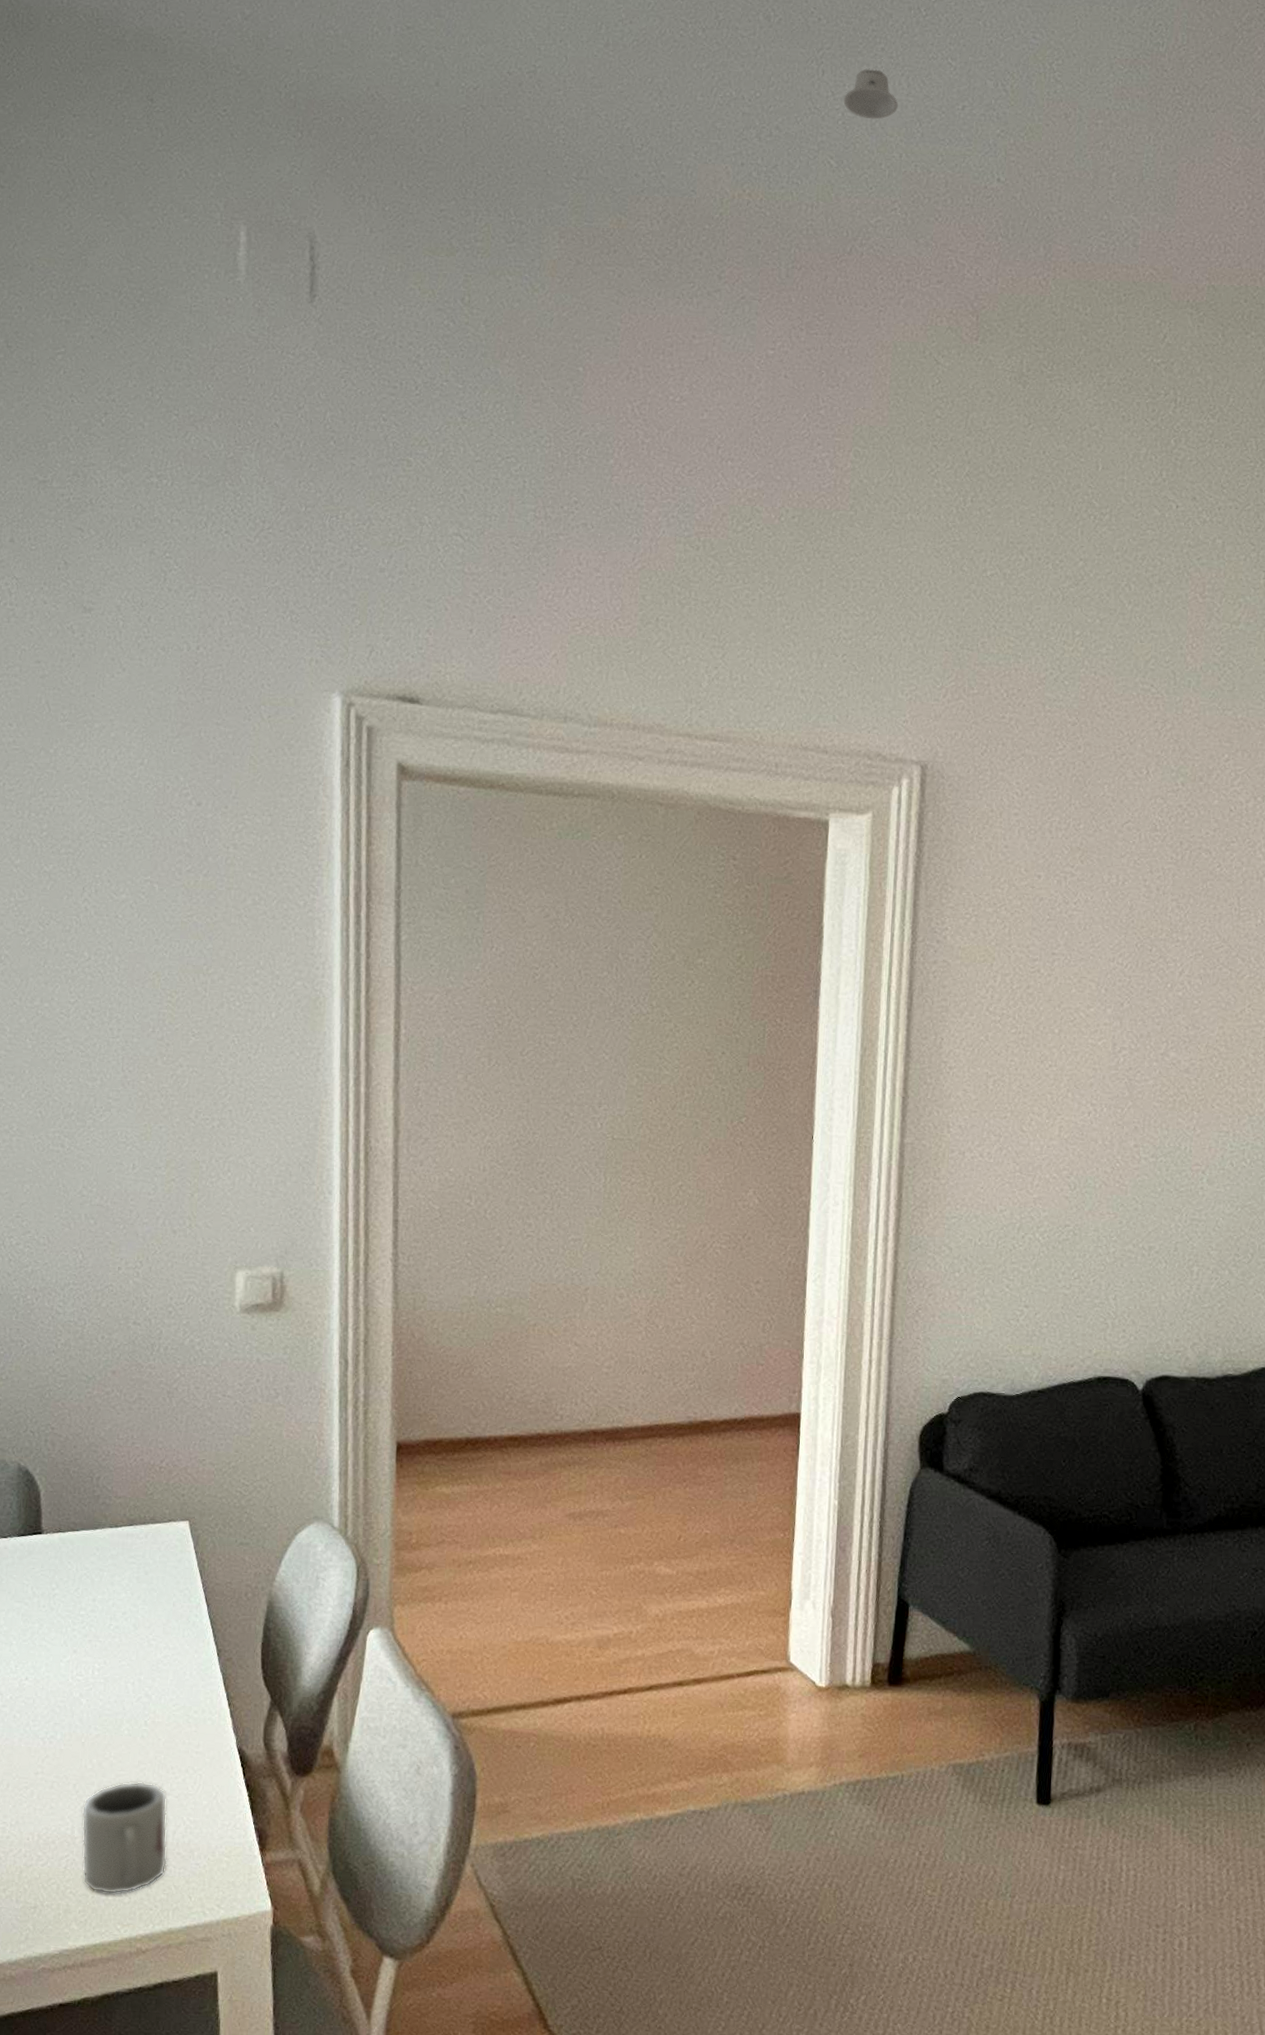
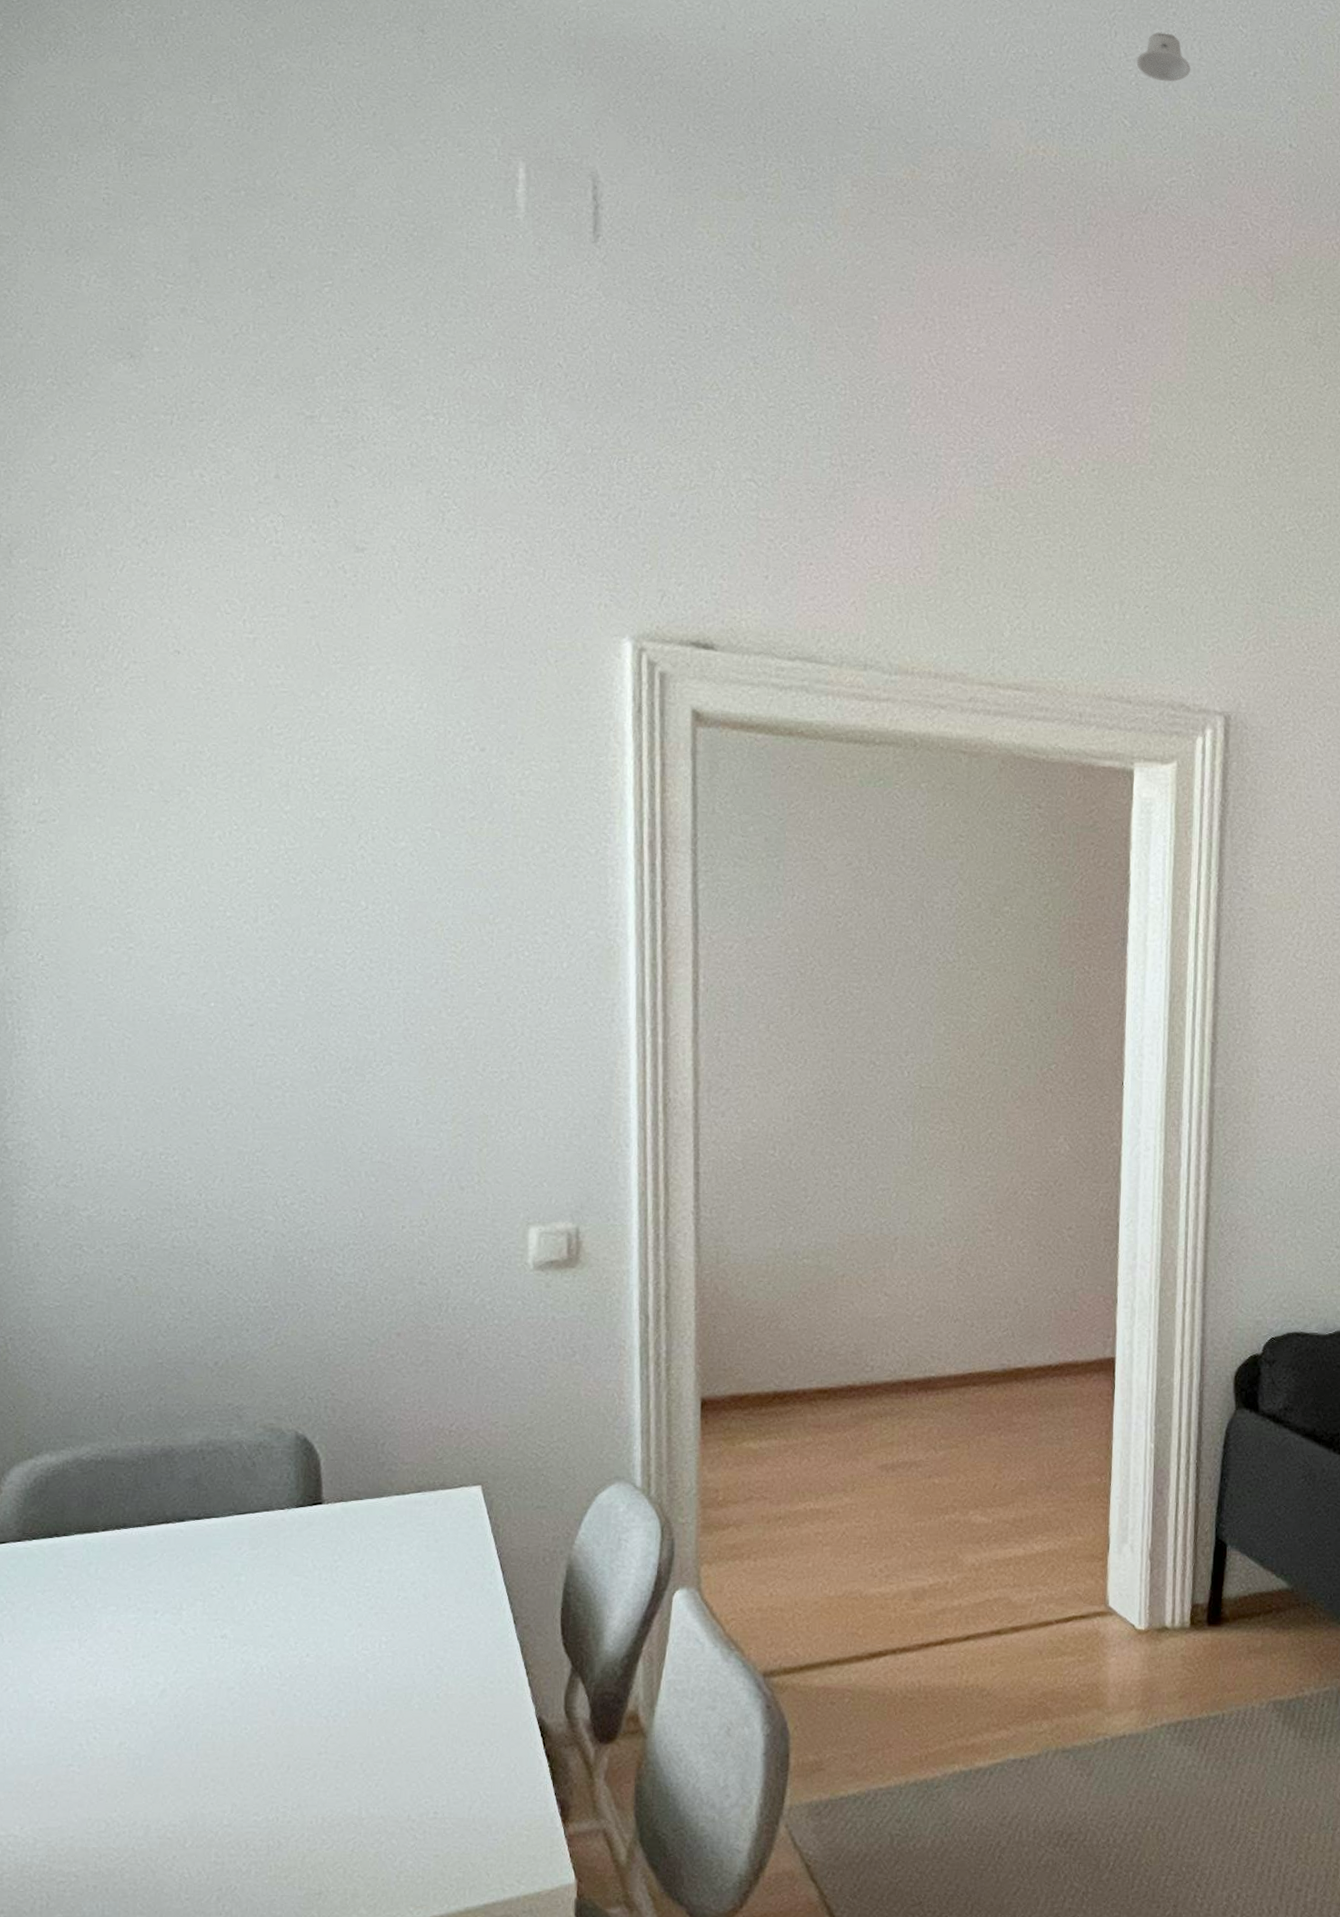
cup: present [81,1781,168,1895] -> none [369,1756,463,1876]

